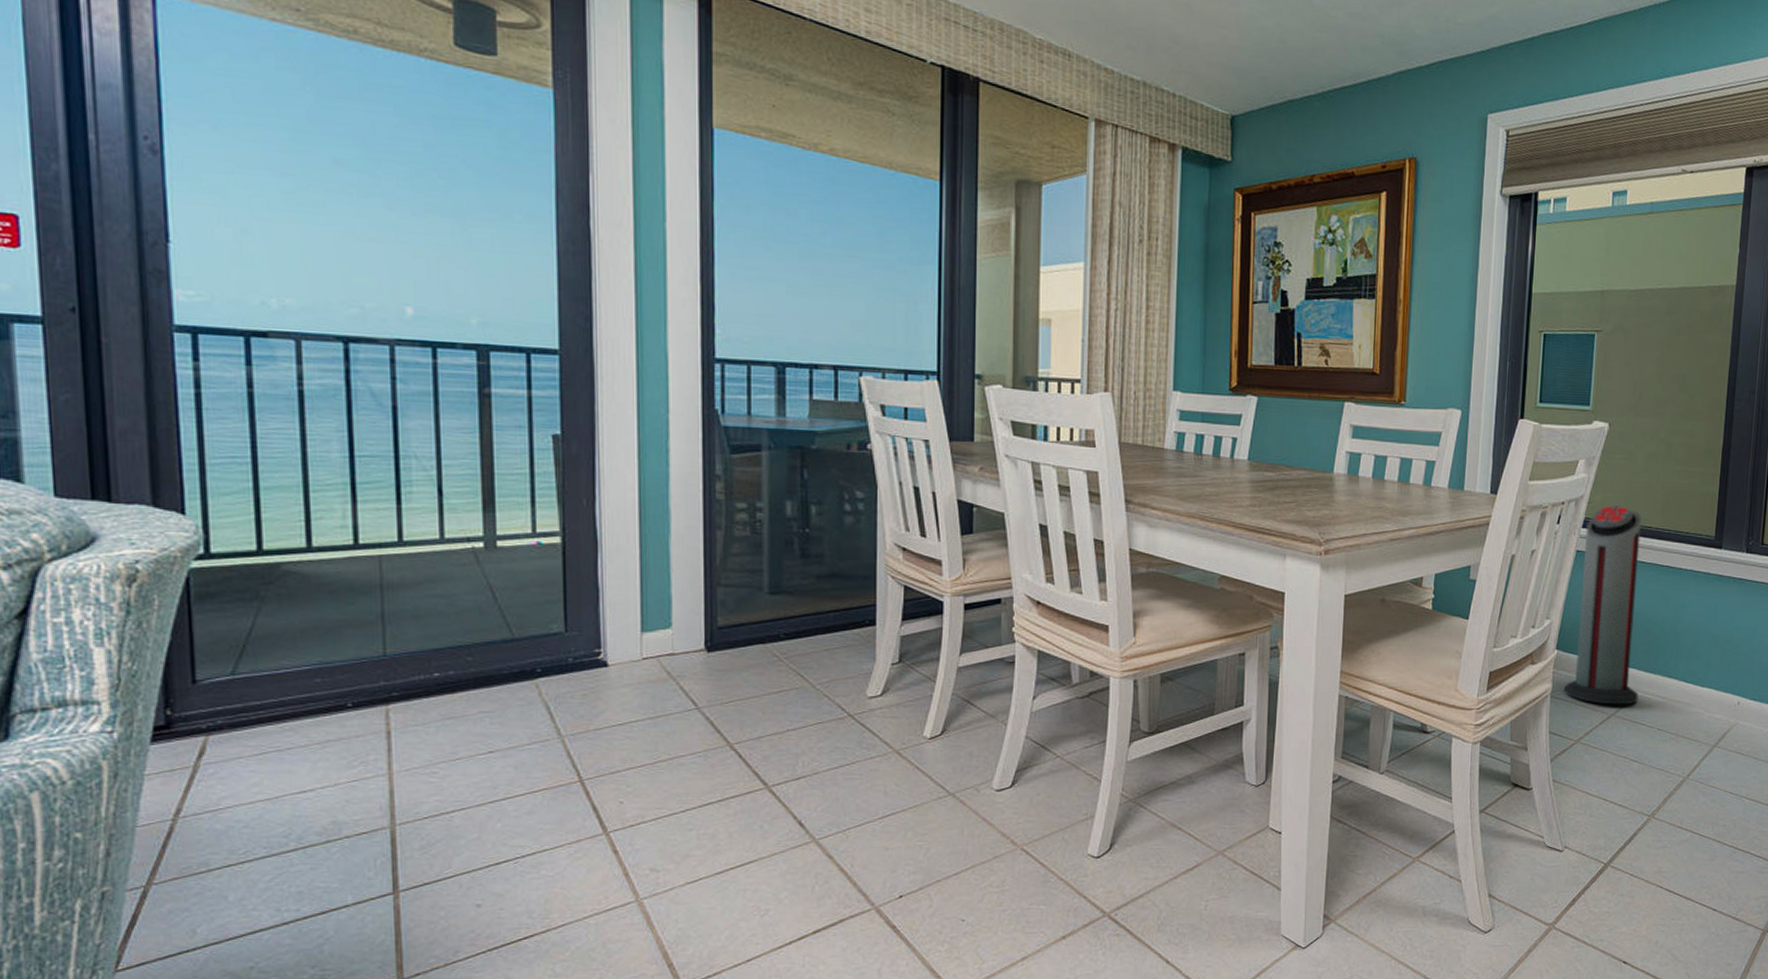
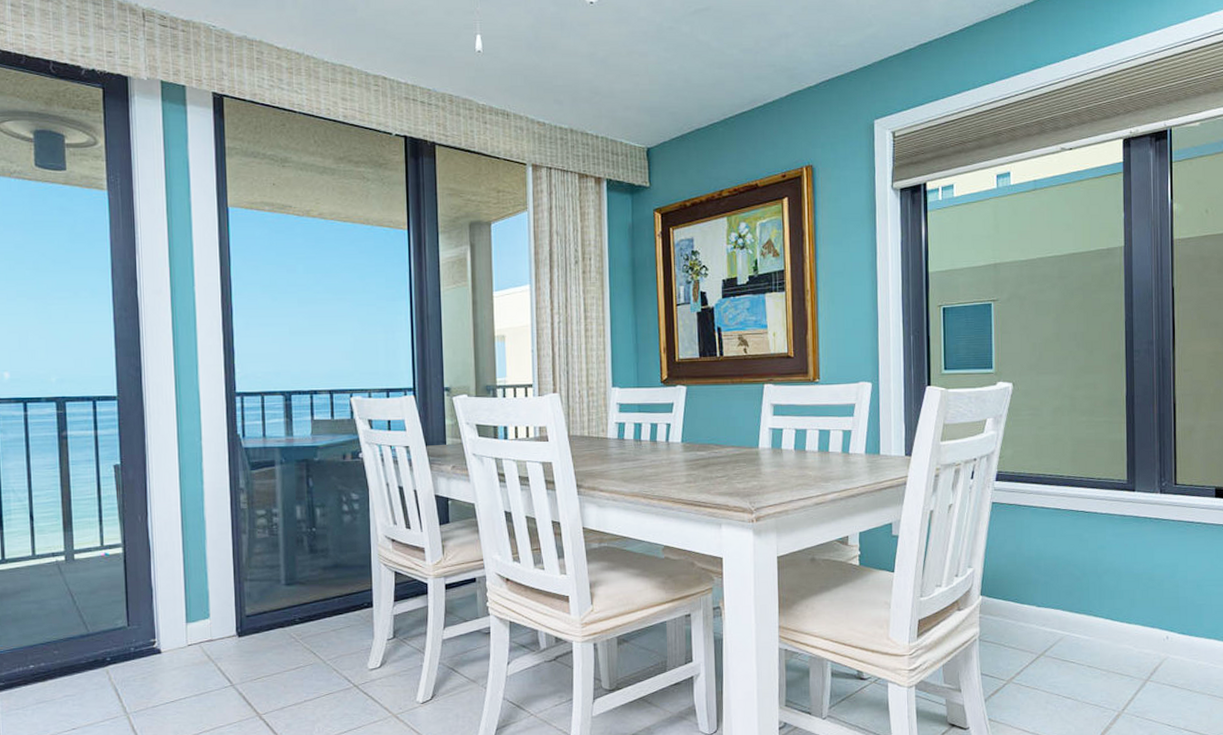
air purifier: present [1564,505,1642,705] -> none [992,458,1066,645]

